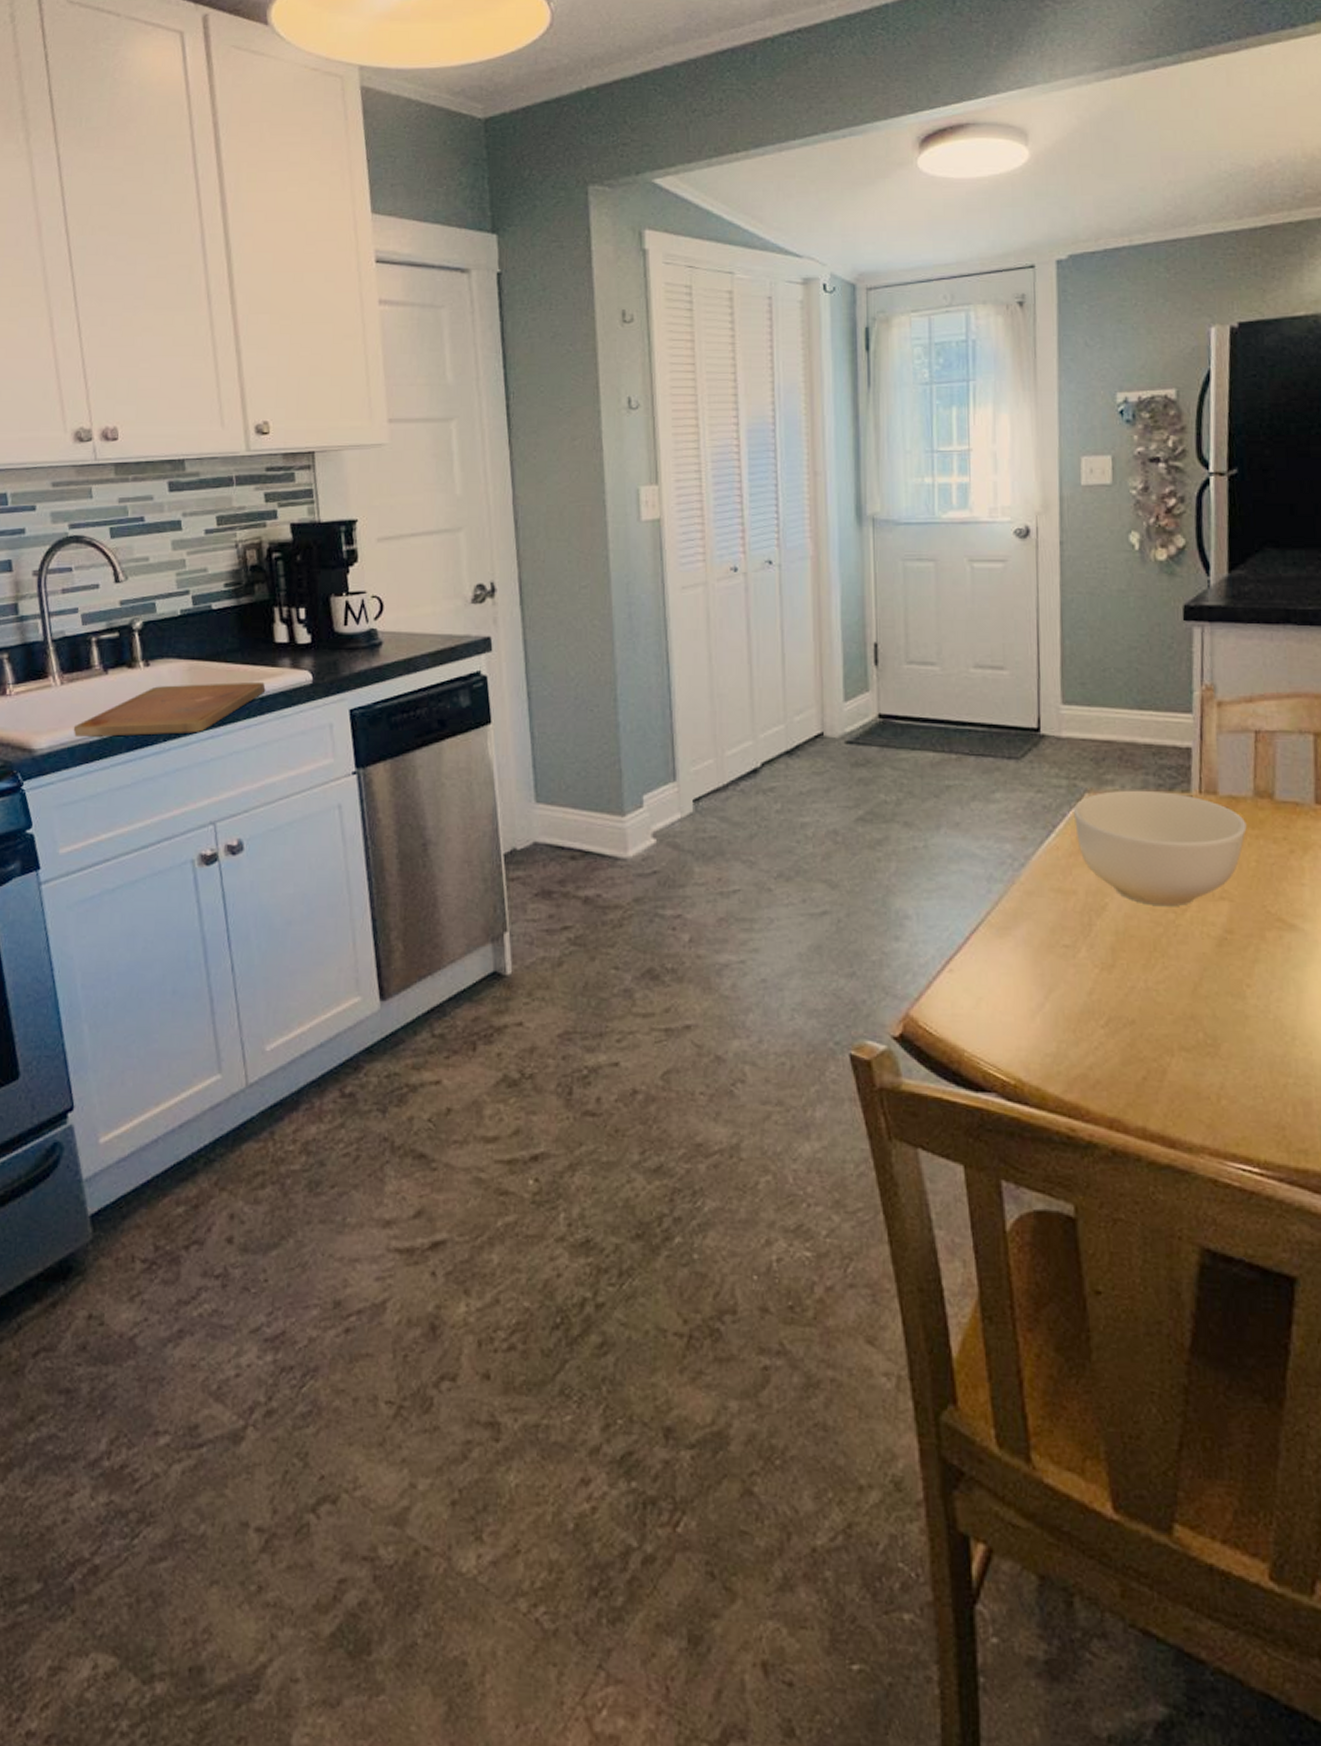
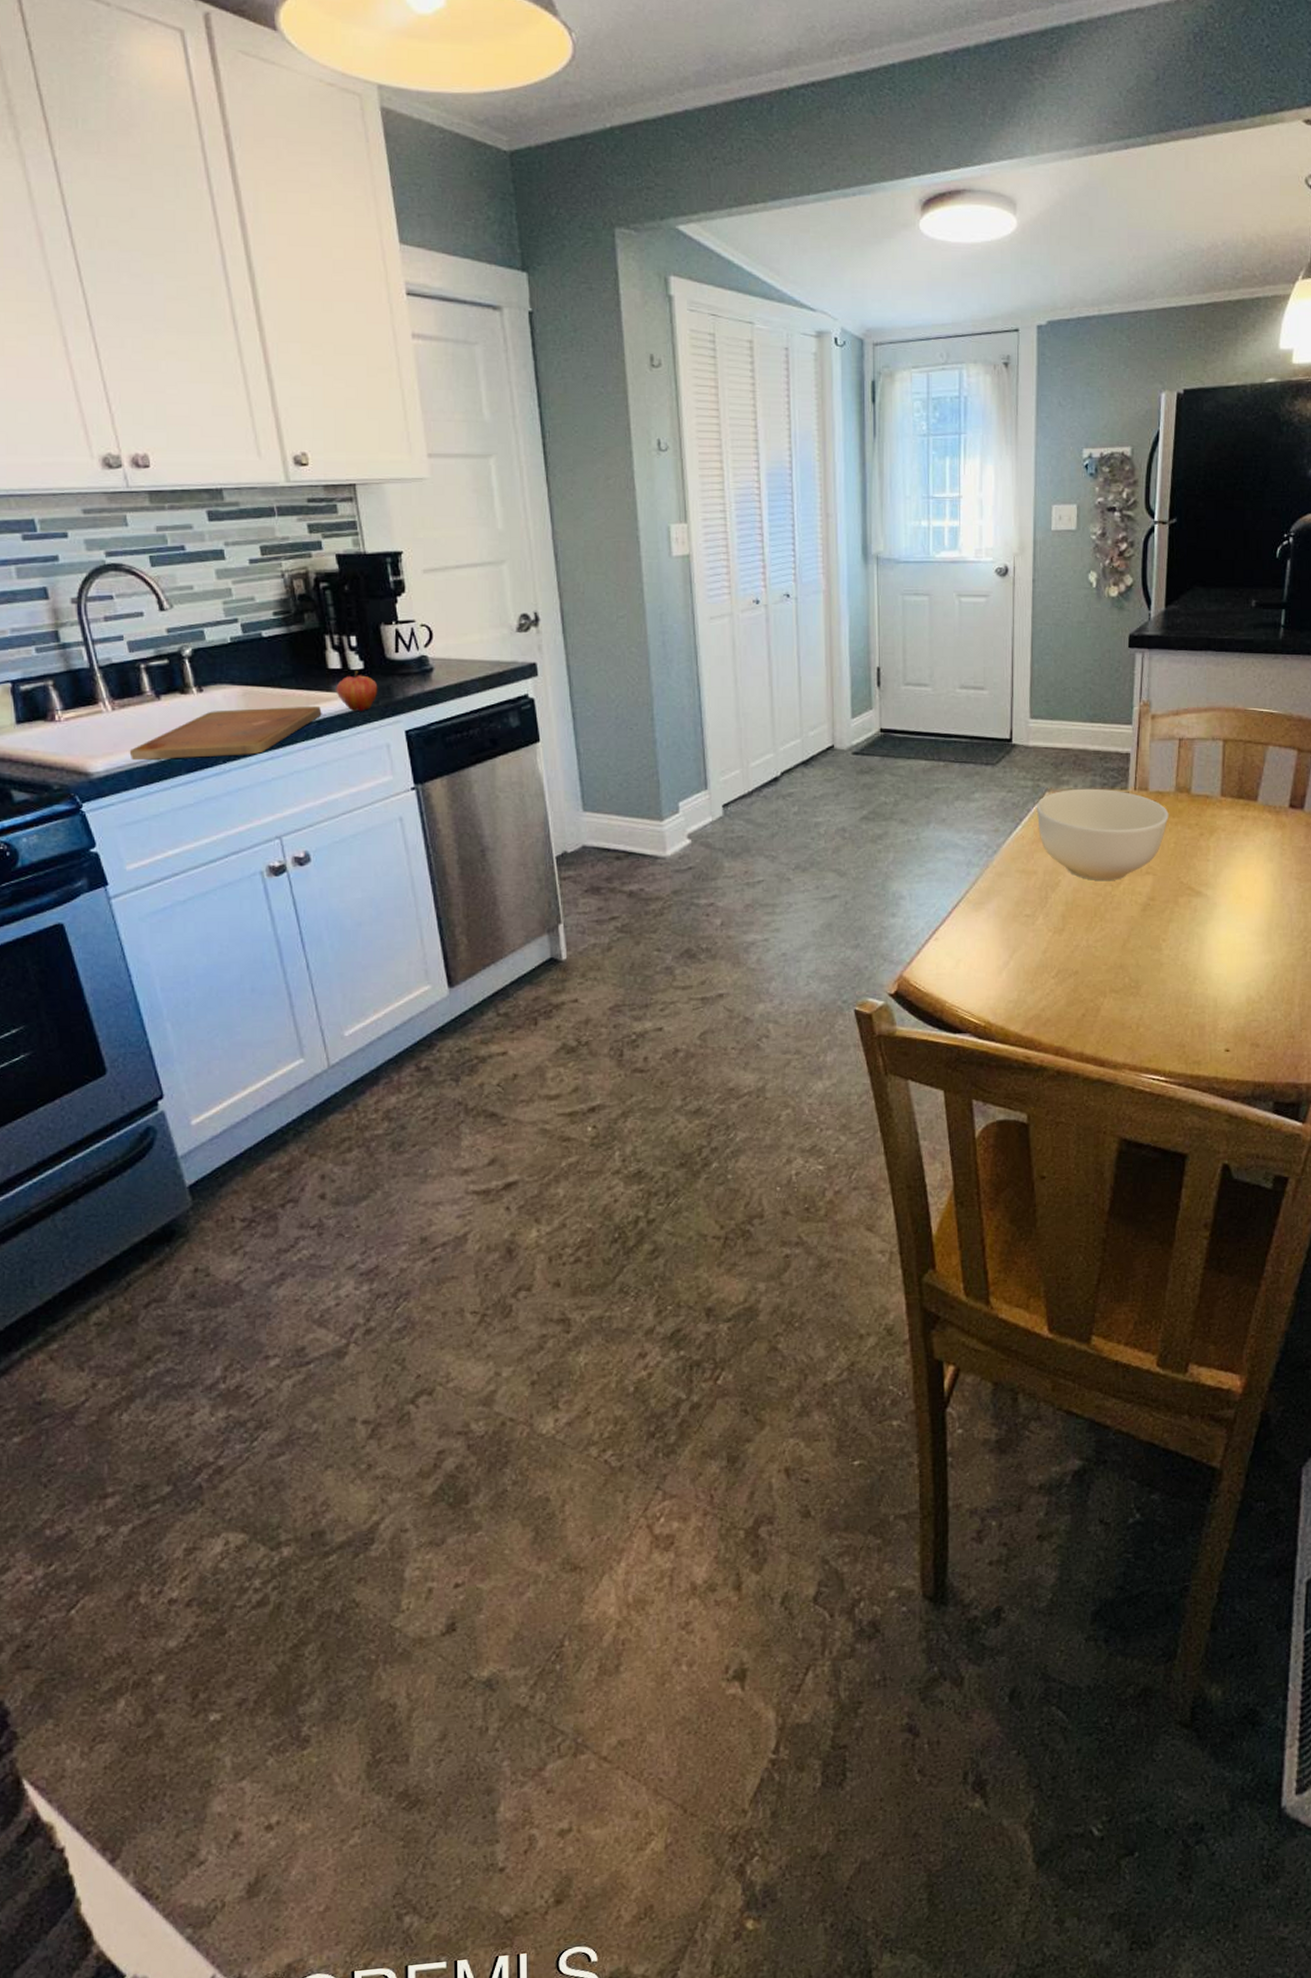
fruit: none [281,645,325,689] -> present [336,671,378,712]

